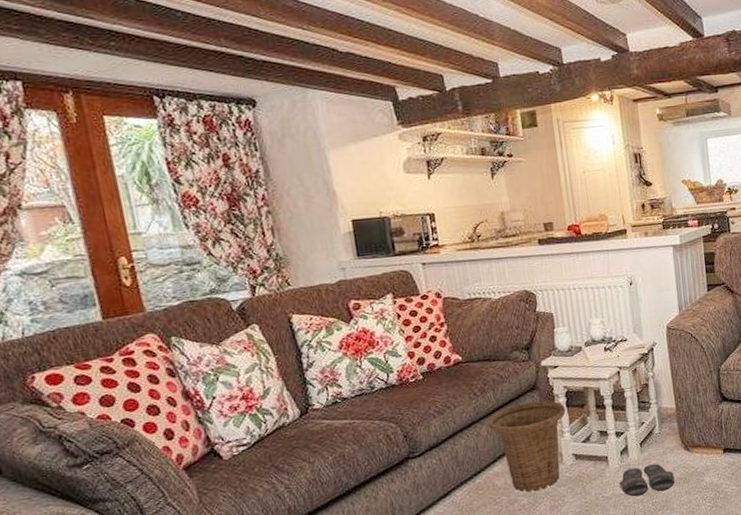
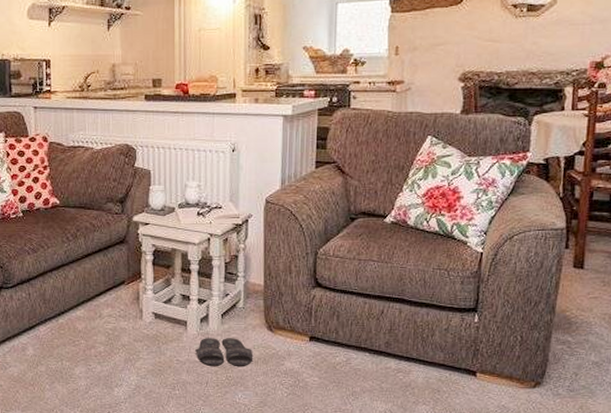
basket: present [487,401,566,492] -> none [75,255,151,341]

